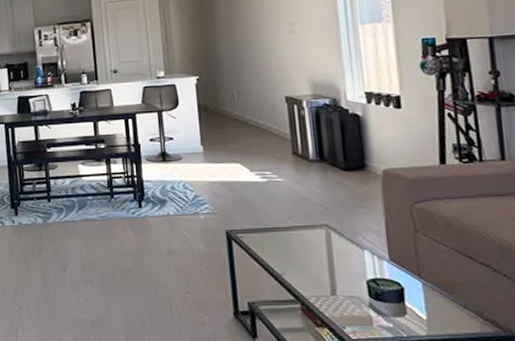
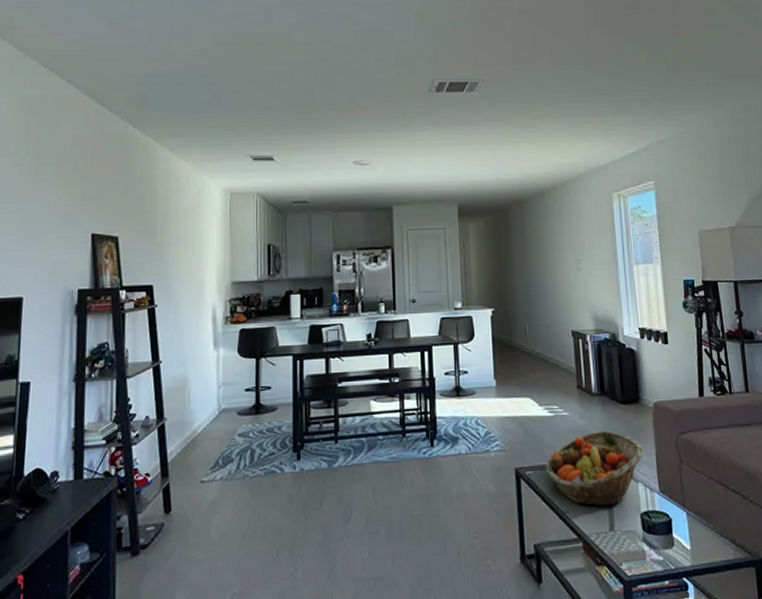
fruit basket: none [258,197,371,272] -> present [545,430,644,506]

